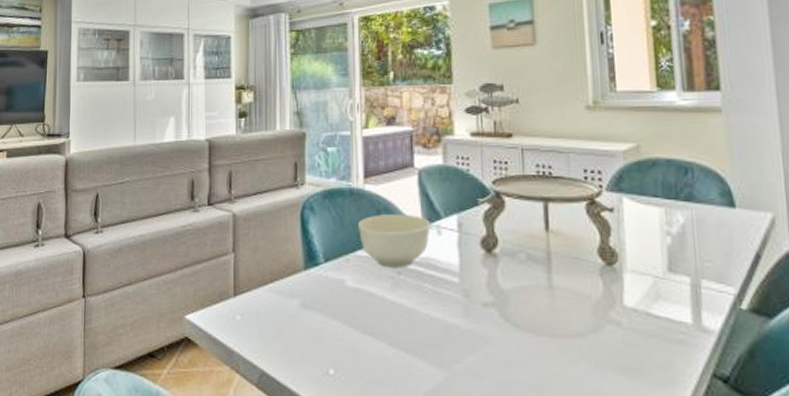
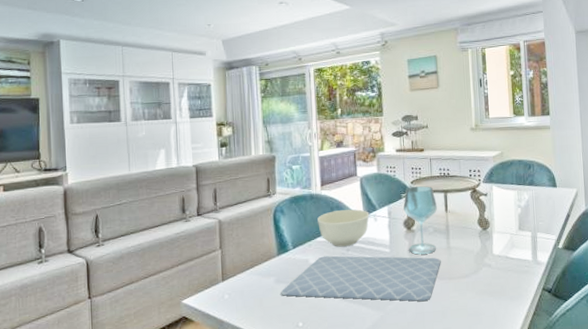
placemat: none [307,277,538,365] -> present [281,255,441,302]
wine glass: none [480,189,534,293] -> present [403,186,438,255]

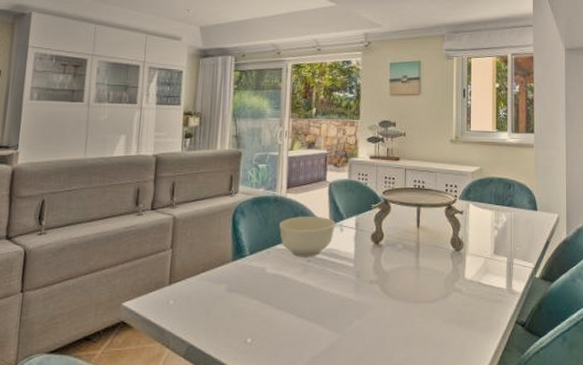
placemat: present [281,255,441,302] -> none [231,266,408,325]
wine glass: present [403,186,438,255] -> none [372,198,409,272]

